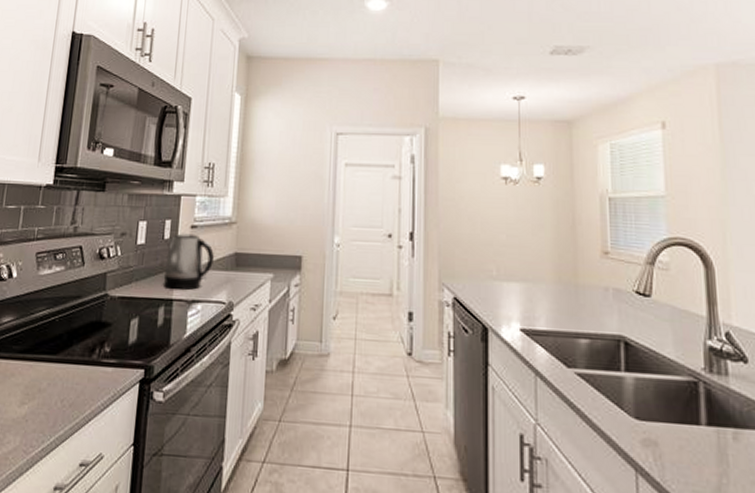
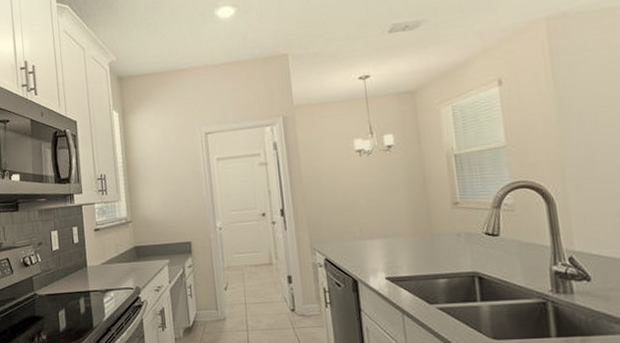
kettle: present [163,233,214,290] -> none [77,235,118,283]

